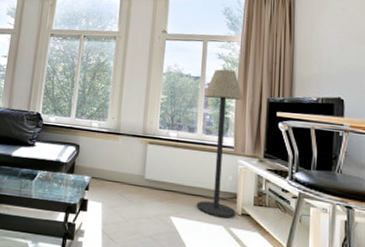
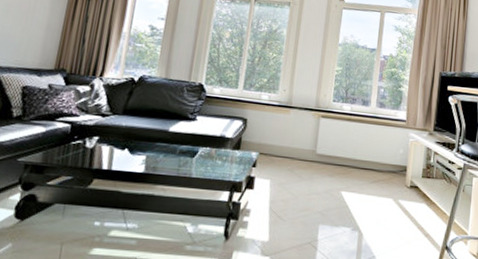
floor lamp: present [196,69,243,219] -> none [367,41,417,191]

